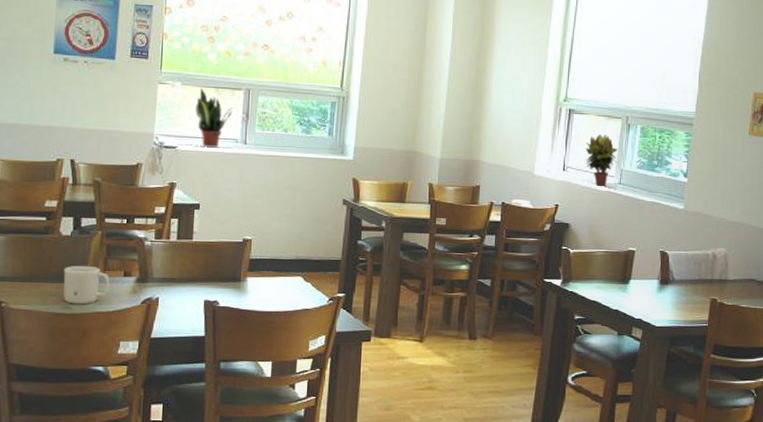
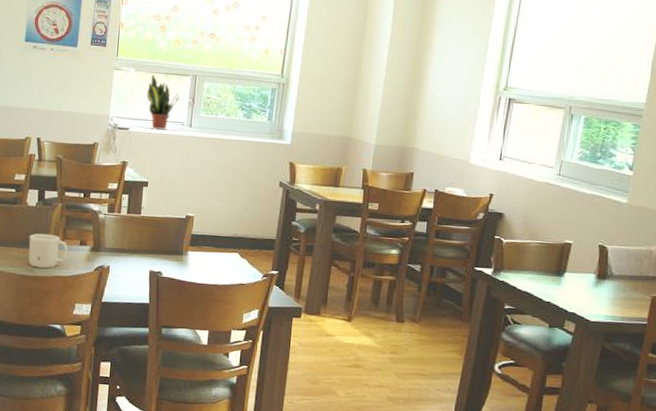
potted plant: present [585,134,618,187] -> none [523,124,558,178]

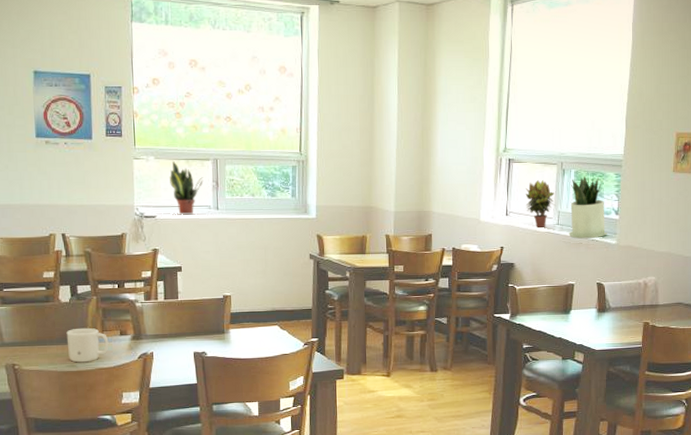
potted plant: none [523,124,558,178] -> present [525,180,555,229]
planter: none [570,124,617,195] -> present [569,176,608,239]

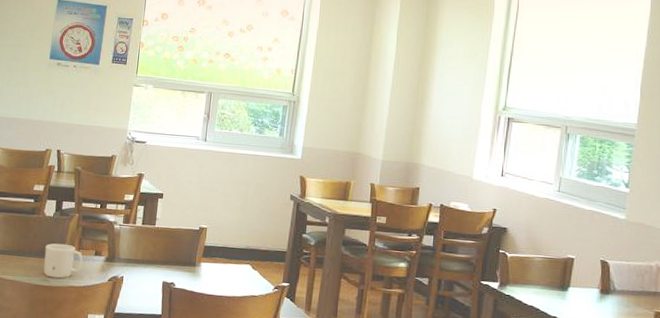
potted plant: present [170,160,203,215] -> none [164,90,196,144]
potted plant: present [525,180,555,229] -> none [523,143,557,194]
planter: present [569,176,608,239] -> none [570,143,615,211]

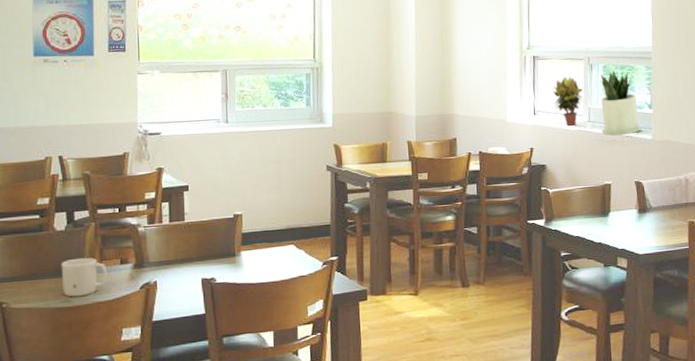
potted plant: none [523,143,557,194] -> present [552,77,585,127]
planter: none [570,143,615,211] -> present [600,71,642,136]

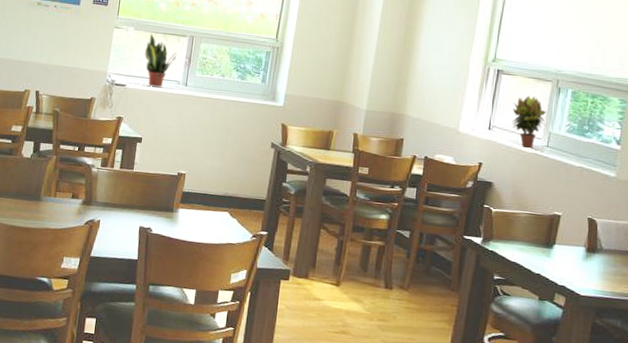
mug: present [61,257,108,298] -> none [20,185,60,221]
potted plant: none [176,73,212,130] -> present [144,33,177,88]
planter: present [600,71,642,136] -> none [559,98,606,168]

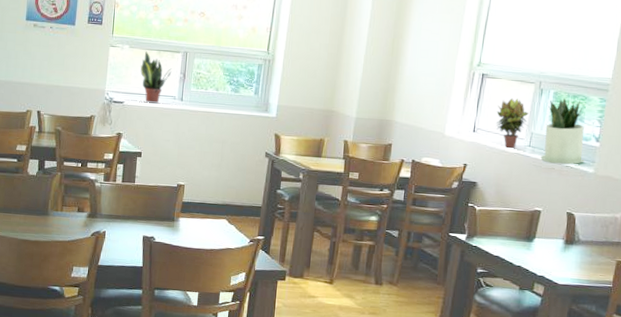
planter: none [559,98,606,168] -> present [540,98,585,165]

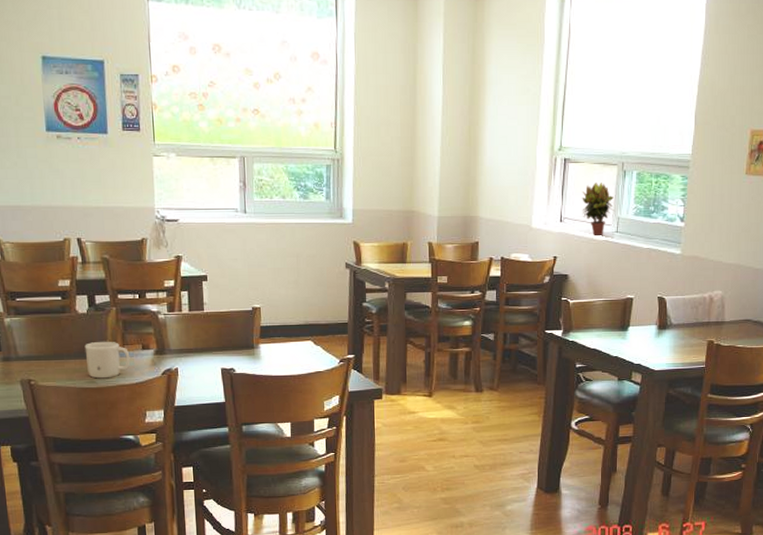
mug: none [29,200,67,234] -> present [84,341,131,379]
potted plant: present [140,50,172,104] -> none [193,158,230,219]
planter: present [540,98,585,165] -> none [628,179,671,248]

